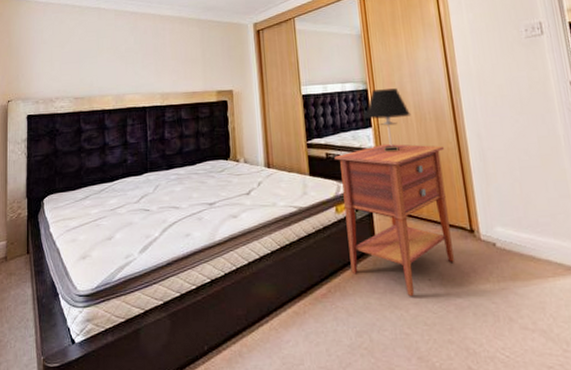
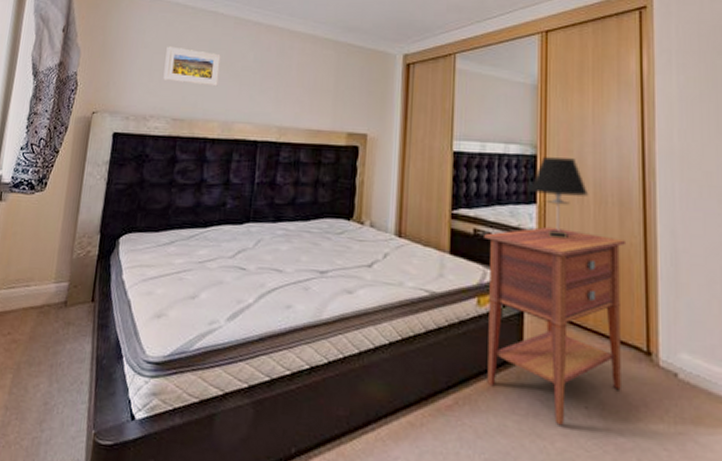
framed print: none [62,39,108,68] -> present [163,46,221,87]

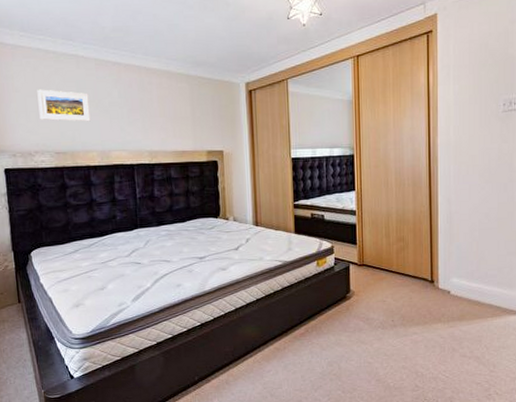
nightstand: present [484,226,627,426] -> none [319,206,418,335]
table lamp: present [529,157,589,240] -> none [349,155,392,214]

